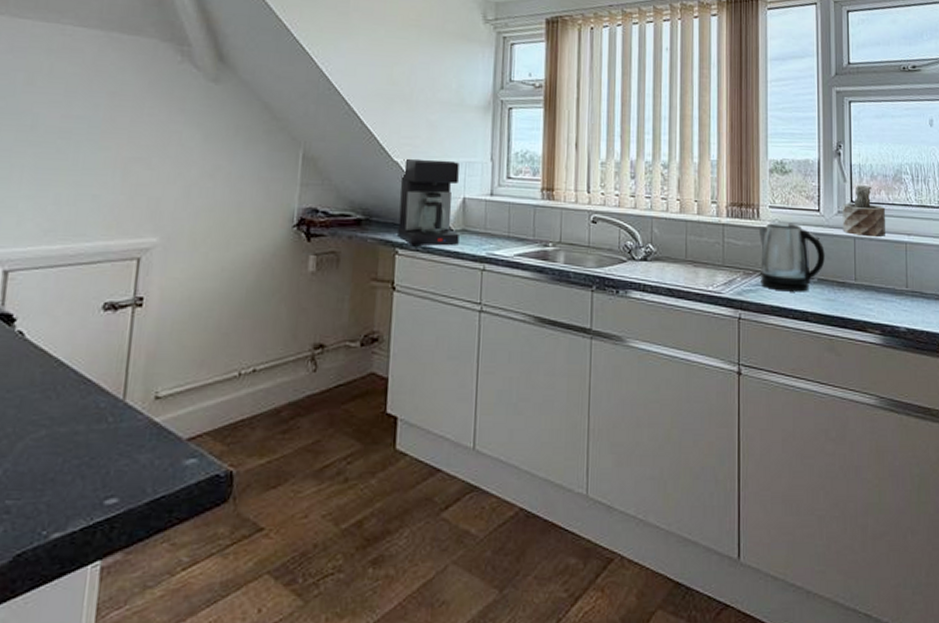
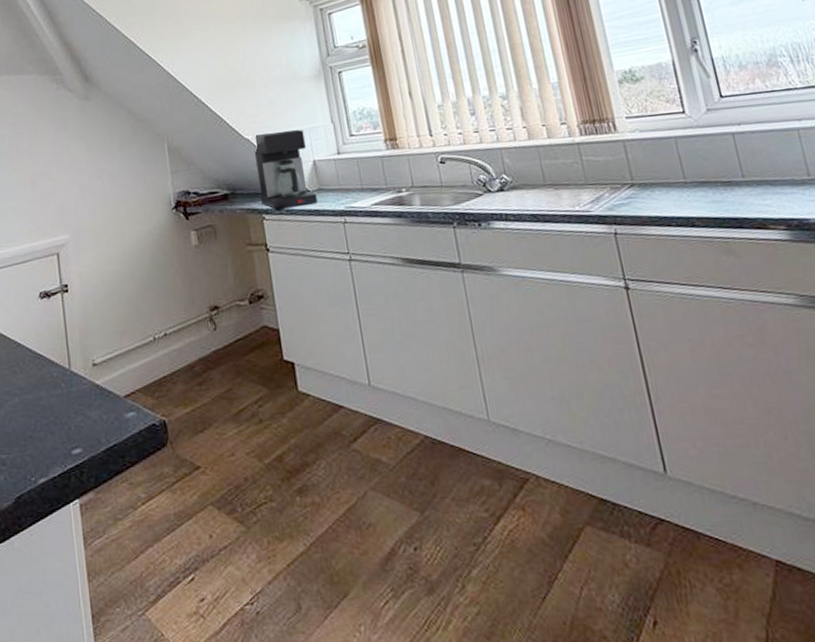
kettle: present [758,222,825,292] -> none [617,129,703,201]
succulent plant: present [842,185,886,238] -> none [710,76,770,131]

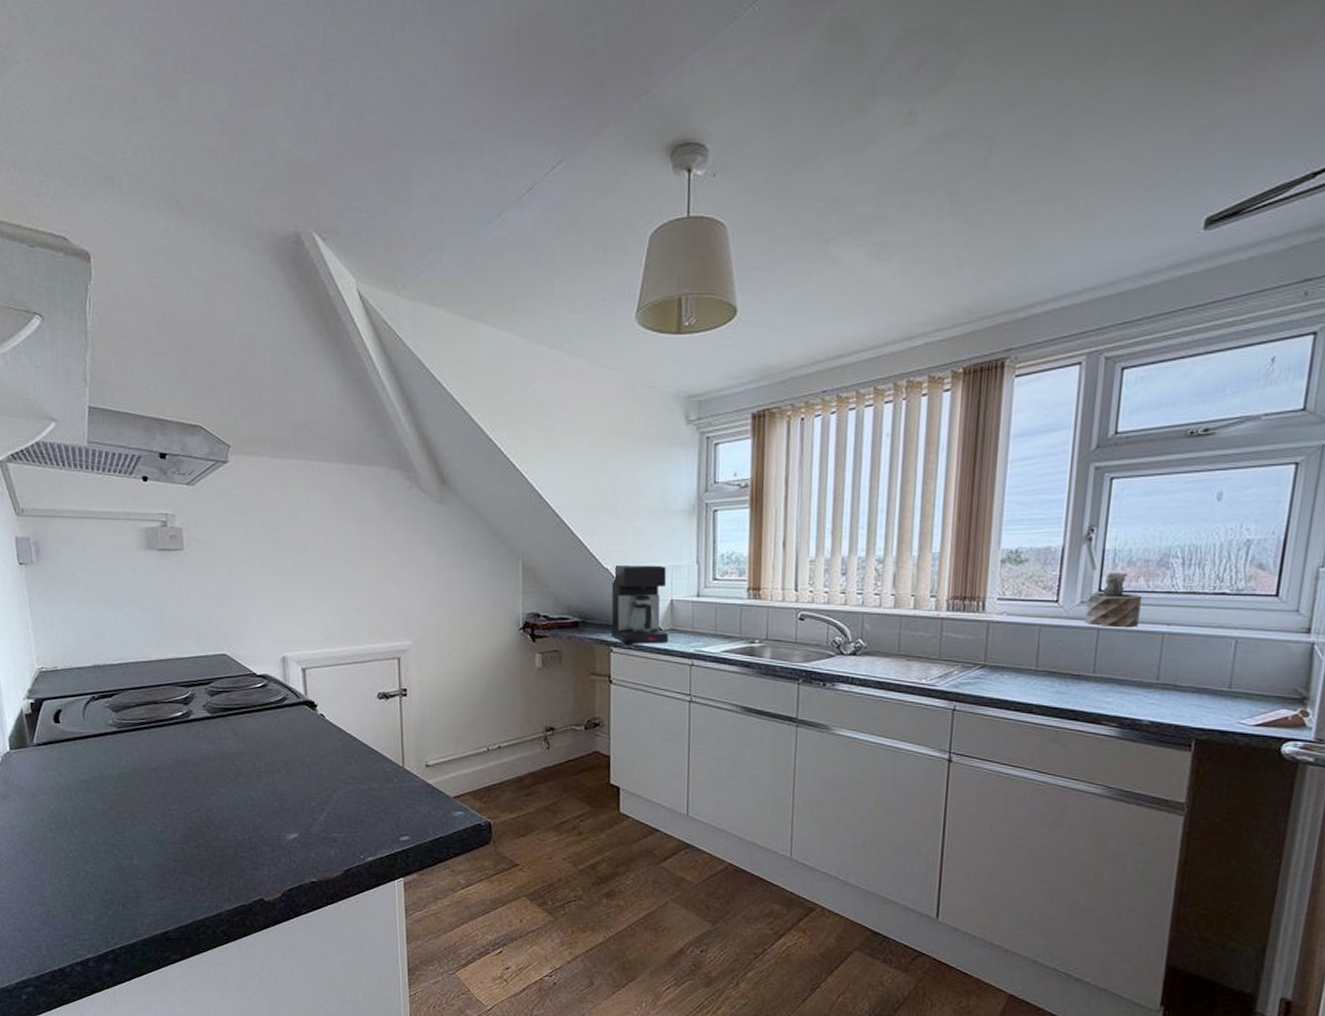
succulent plant: none [710,76,770,131] -> present [1084,572,1143,628]

